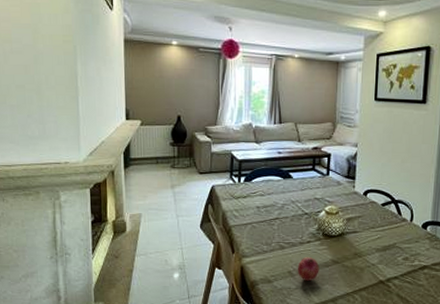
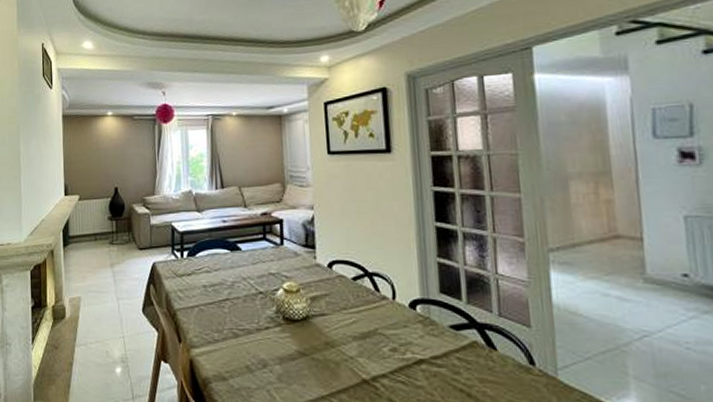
fruit: present [297,256,320,281] -> none [256,346,284,379]

